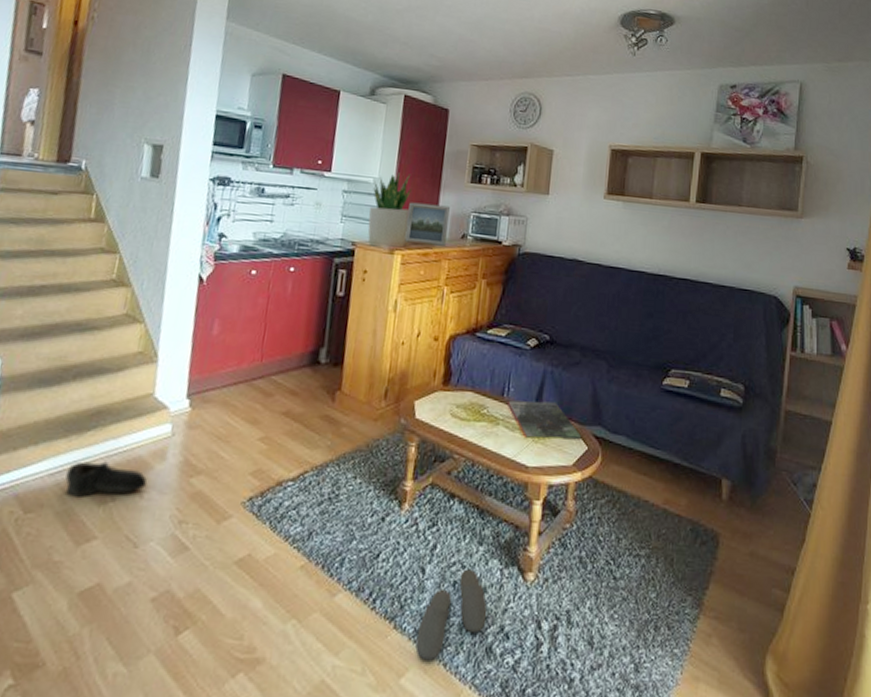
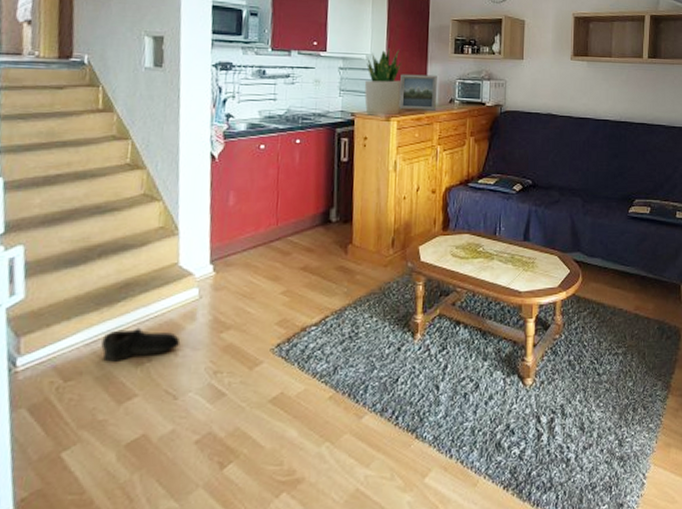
slippers: present [416,569,487,661] -> none [436,381,495,461]
magazine: present [506,400,582,440] -> none [499,236,565,268]

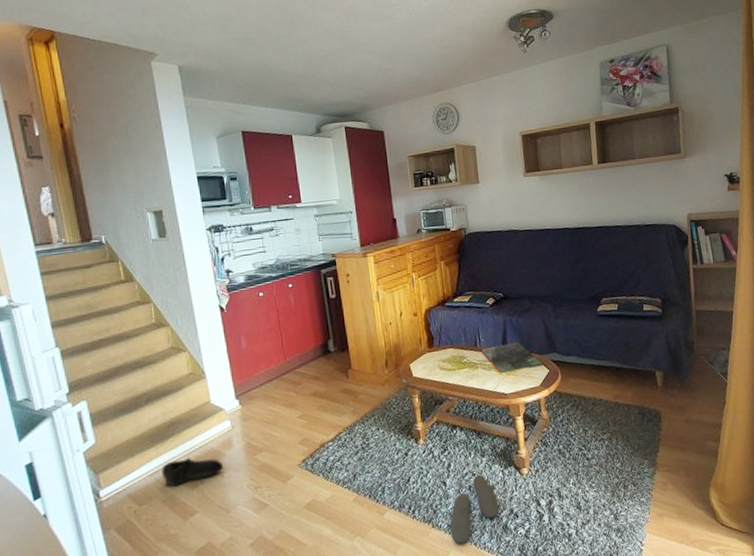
planter: present [364,48,401,116] -> none [336,190,375,255]
picture frame: present [399,74,437,111] -> none [370,209,406,245]
slippers: none [436,381,495,461] -> present [450,475,499,545]
magazine: none [499,236,565,268] -> present [480,342,543,373]

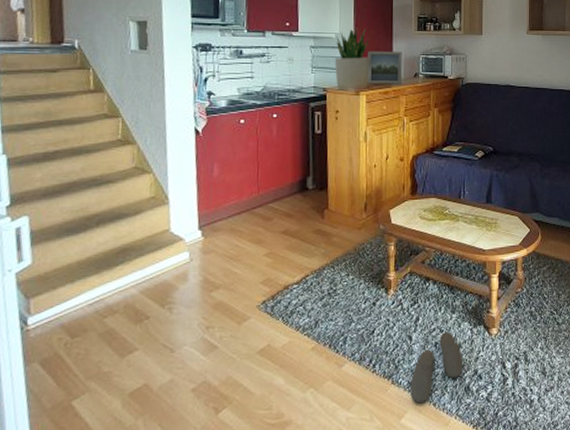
shoe: present [161,457,224,487] -> none [103,288,175,320]
planter: none [336,190,375,255] -> present [334,27,369,90]
picture frame: none [370,209,406,245] -> present [367,51,402,84]
magazine: present [480,342,543,373] -> none [463,198,525,228]

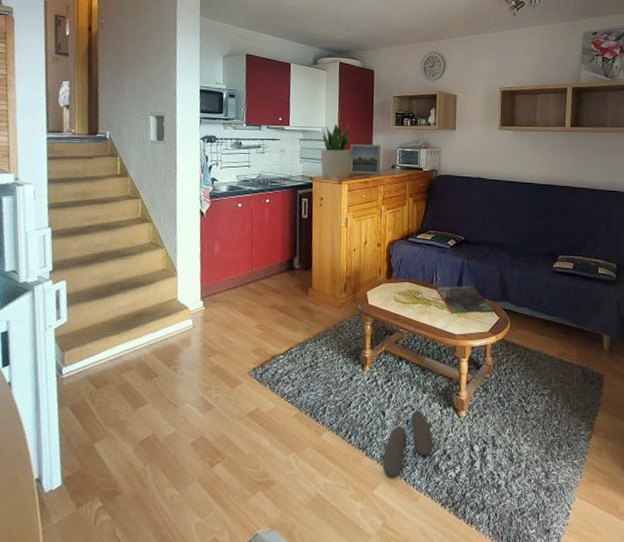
magazine: none [463,198,525,228] -> present [435,286,494,314]

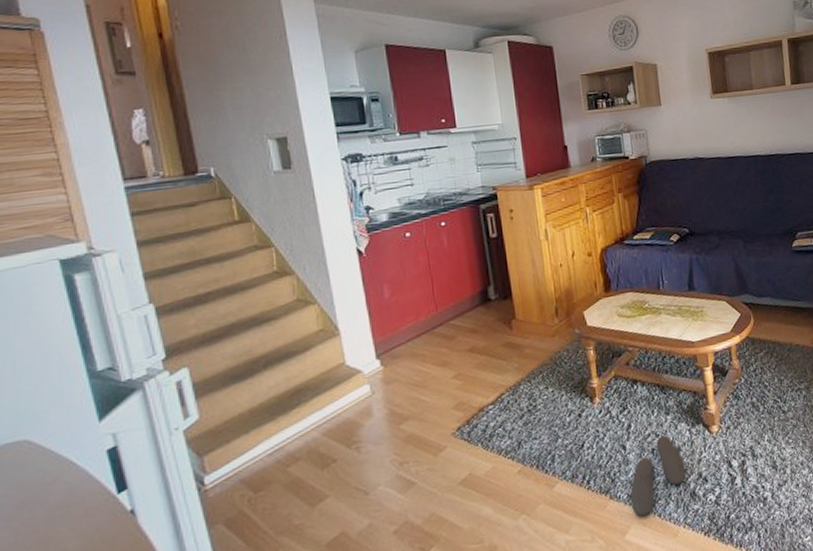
planter: present [320,122,351,180] -> none [497,113,542,187]
picture frame: present [349,144,381,175] -> none [536,135,578,176]
magazine: present [435,286,494,314] -> none [663,283,734,319]

